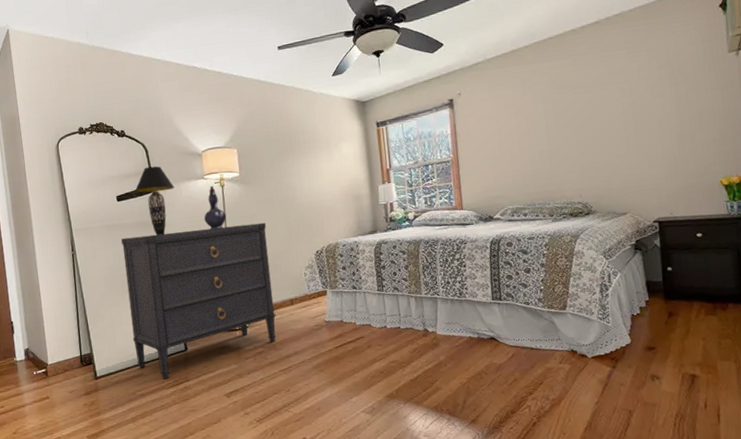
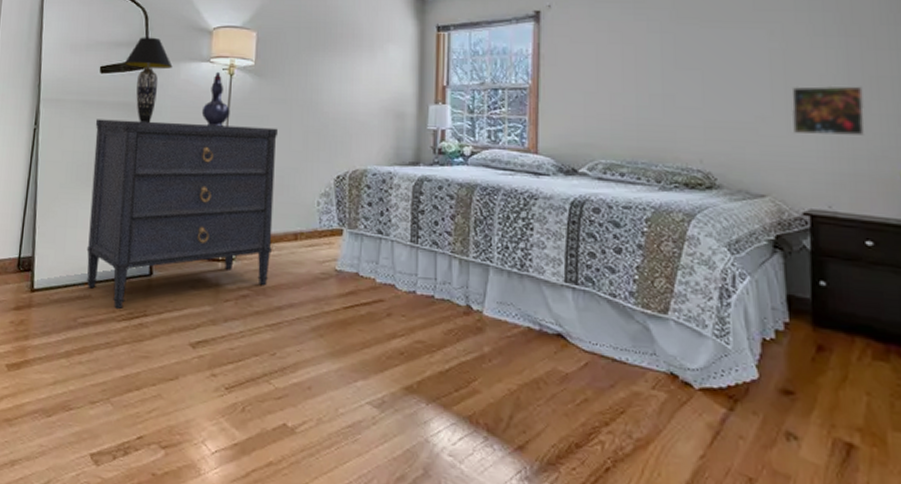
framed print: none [640,121,693,165] -> present [791,85,865,135]

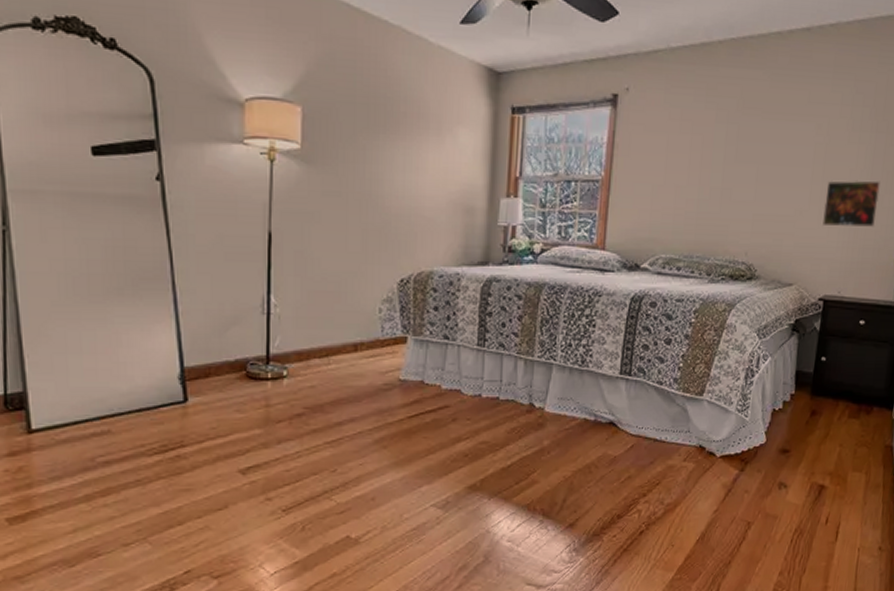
dresser: present [86,119,277,310] -> none [92,217,331,443]
table lamp: present [124,37,173,123] -> none [125,107,194,221]
decorative vase: present [201,71,230,127] -> none [236,156,273,225]

